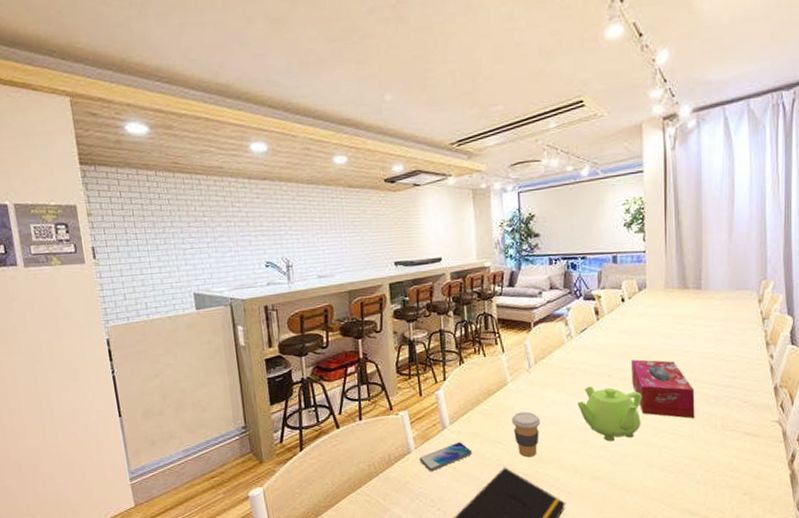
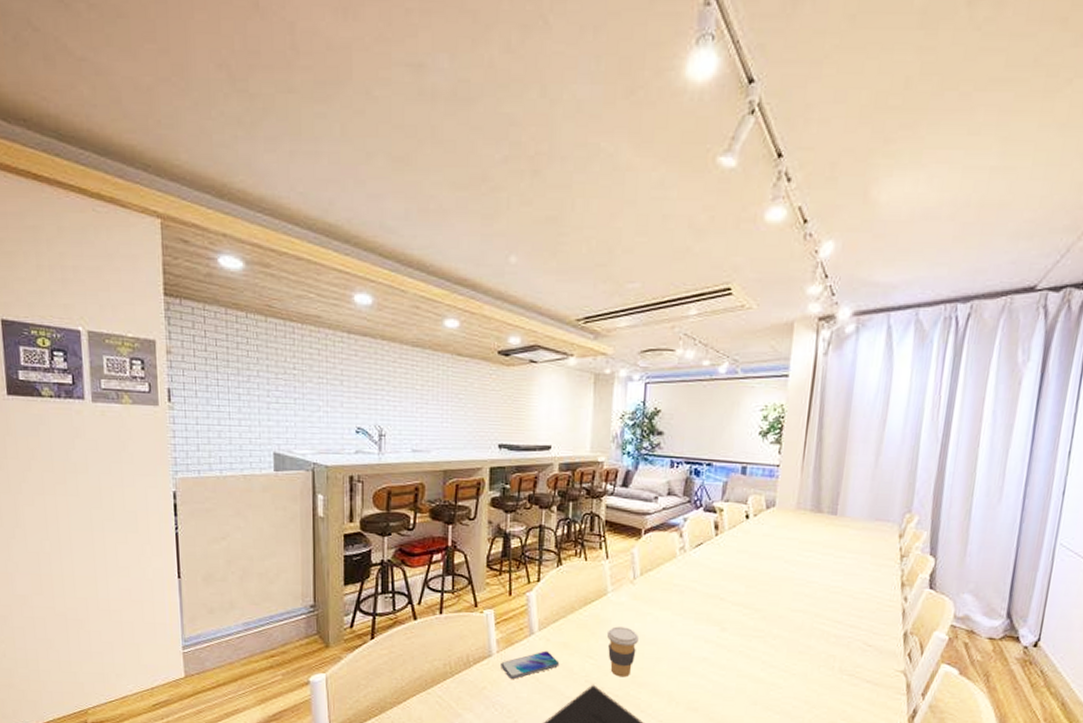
teapot: present [577,386,642,442] -> none [682,607,755,671]
tissue box: present [631,359,695,418] -> none [746,584,815,656]

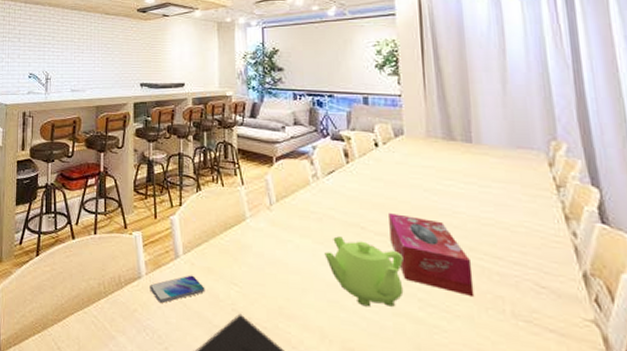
coffee cup: present [606,626,640,678] -> none [248,253,283,308]
teapot: none [682,607,755,671] -> present [324,236,404,307]
tissue box: none [746,584,815,656] -> present [389,213,475,296]

